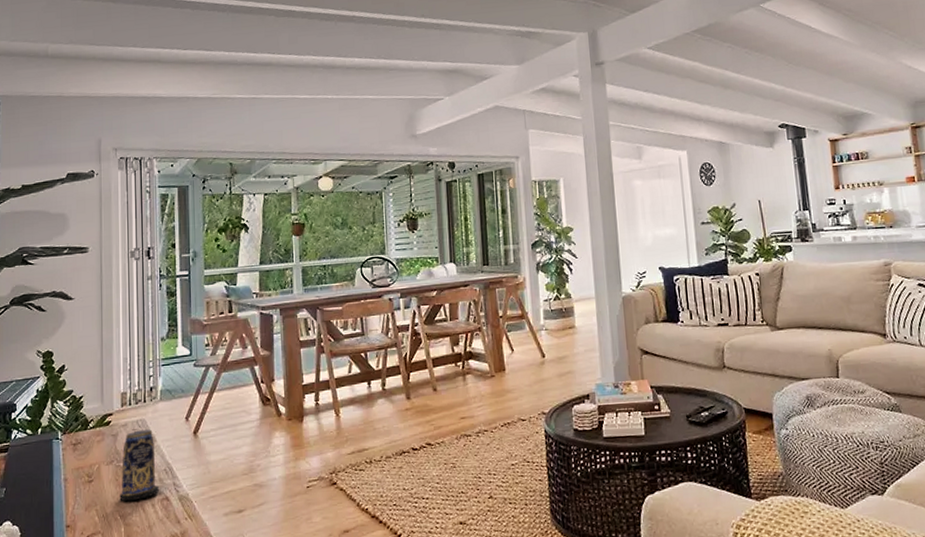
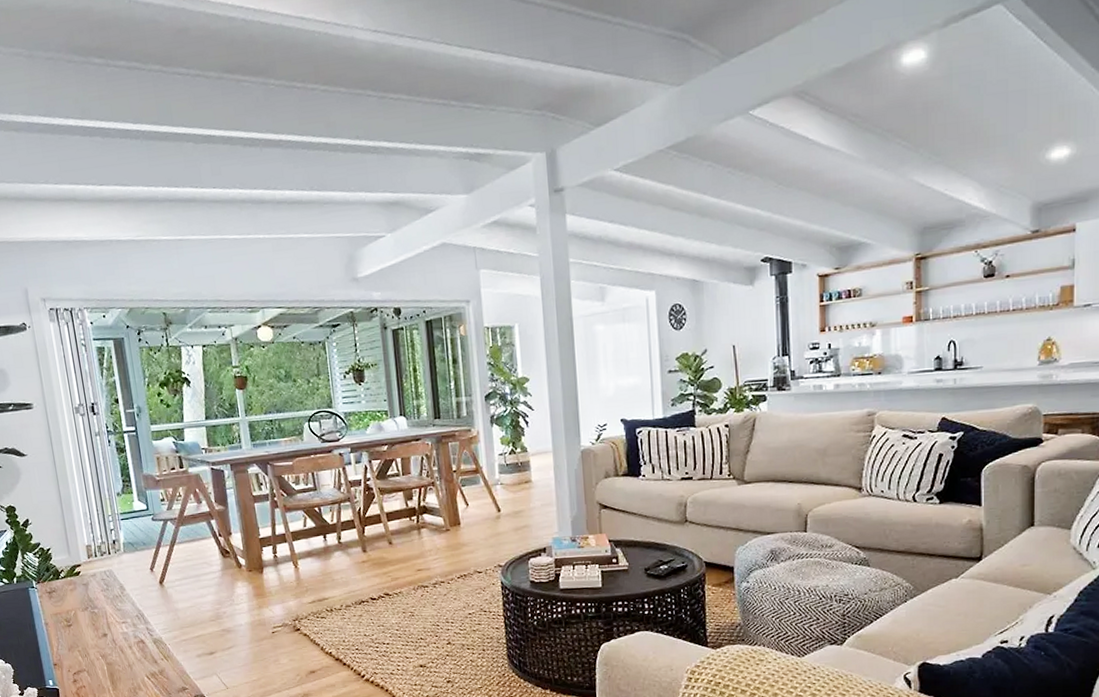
candle: present [119,429,160,502] -> none [95,579,135,644]

